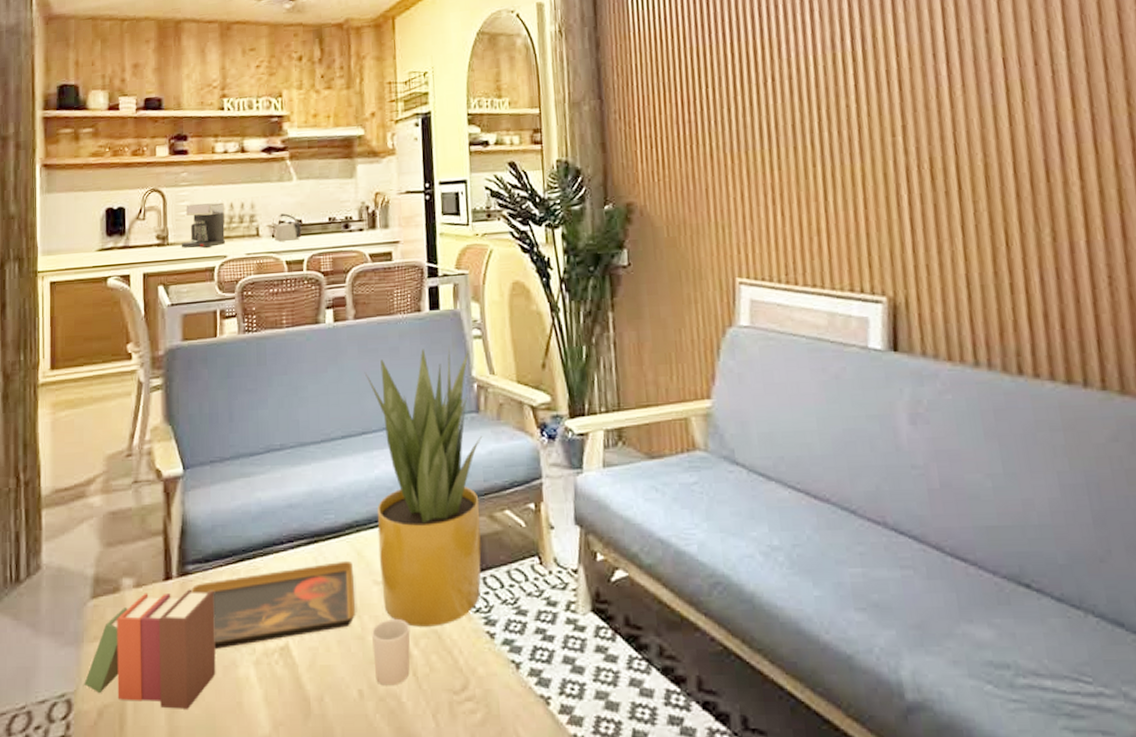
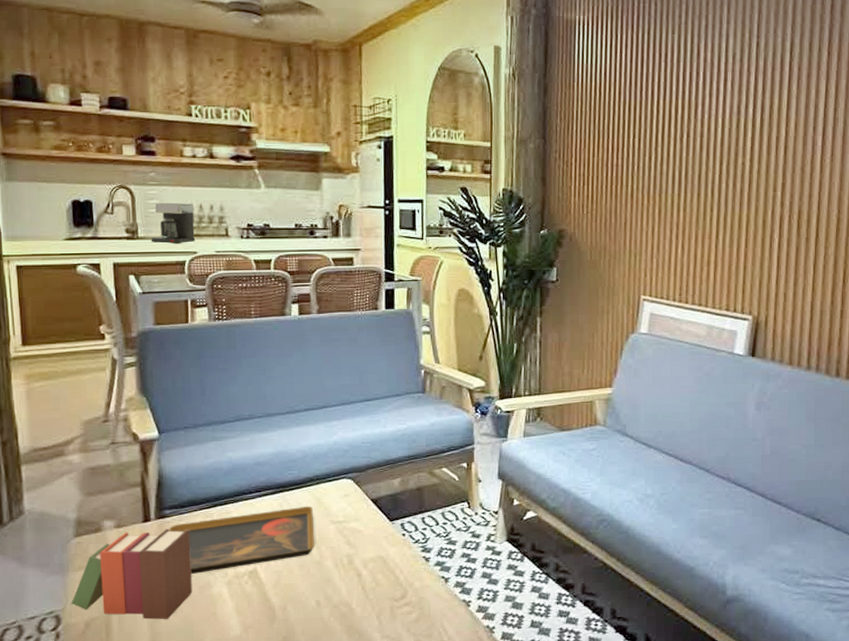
kettle: present [272,213,302,243] -> none [240,217,269,243]
planter: present [364,346,483,627] -> none [326,339,427,554]
mug: present [372,618,411,686] -> none [328,548,361,597]

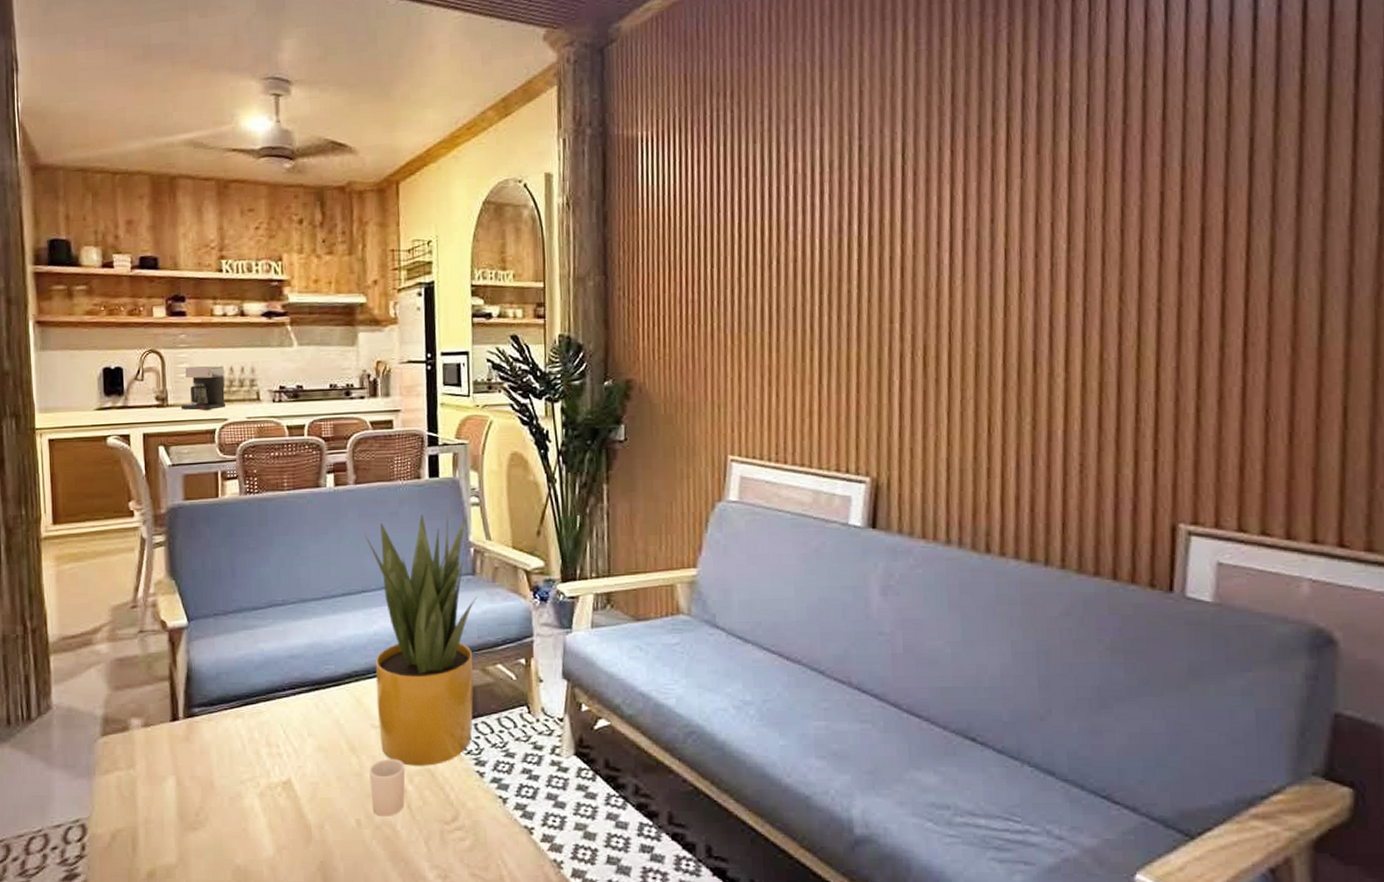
books: present [71,528,193,619] -> none [97,729,223,834]
decorative tray: present [169,506,314,574] -> none [197,706,354,782]
planter: none [326,339,427,554] -> present [364,512,478,766]
mug: none [328,548,361,597] -> present [369,758,406,816]

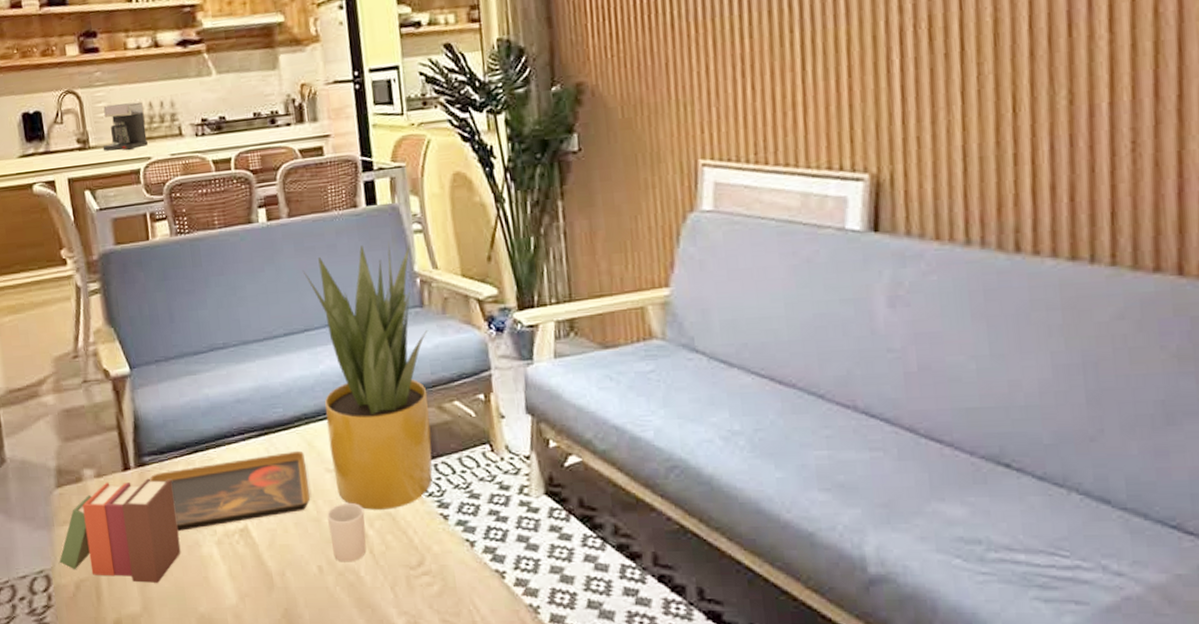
books: none [97,729,223,834] -> present [59,478,181,583]
decorative tray: none [197,706,354,782] -> present [150,450,310,531]

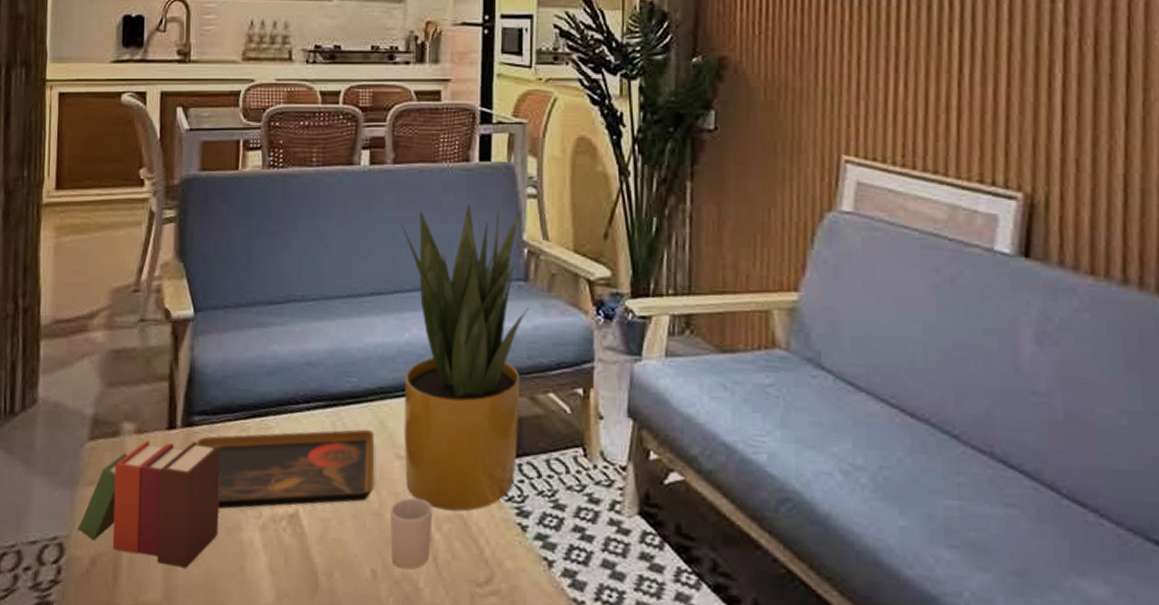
coffee maker: present [102,102,148,151] -> none [204,18,254,68]

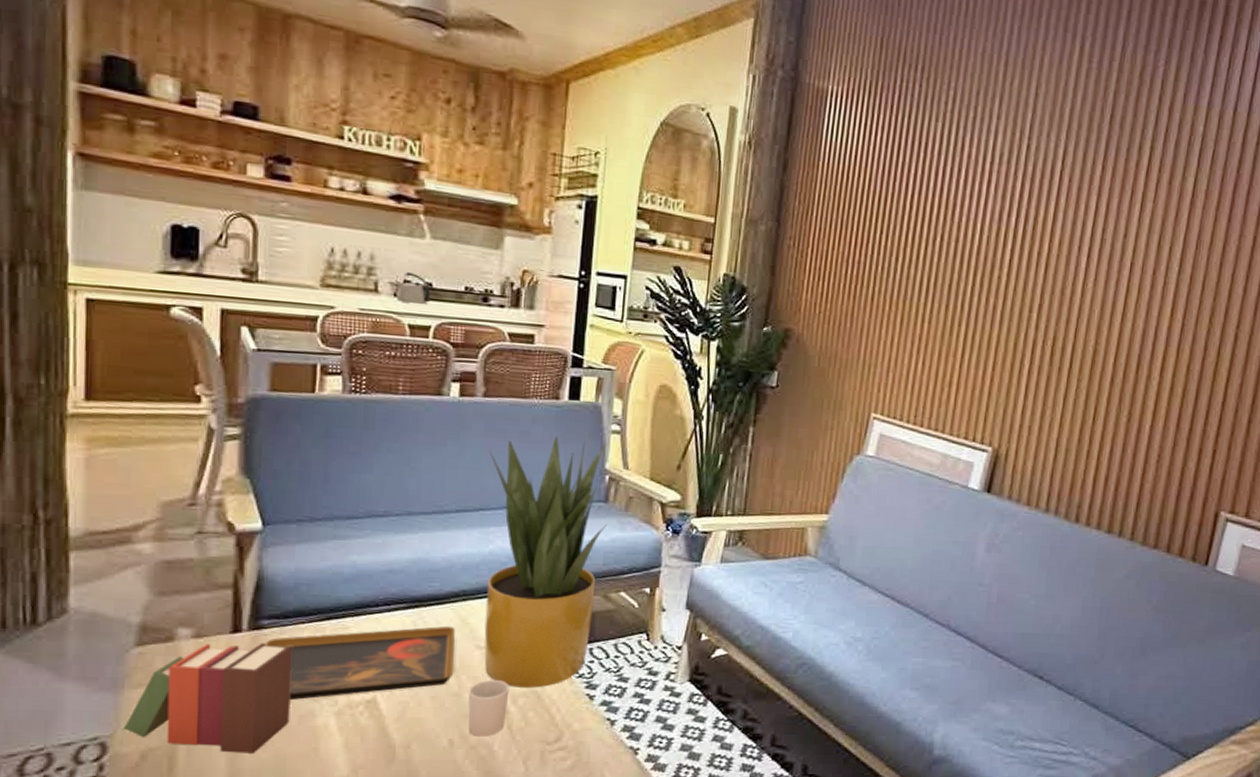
kettle: none [307,37,340,70] -> present [395,272,431,306]

